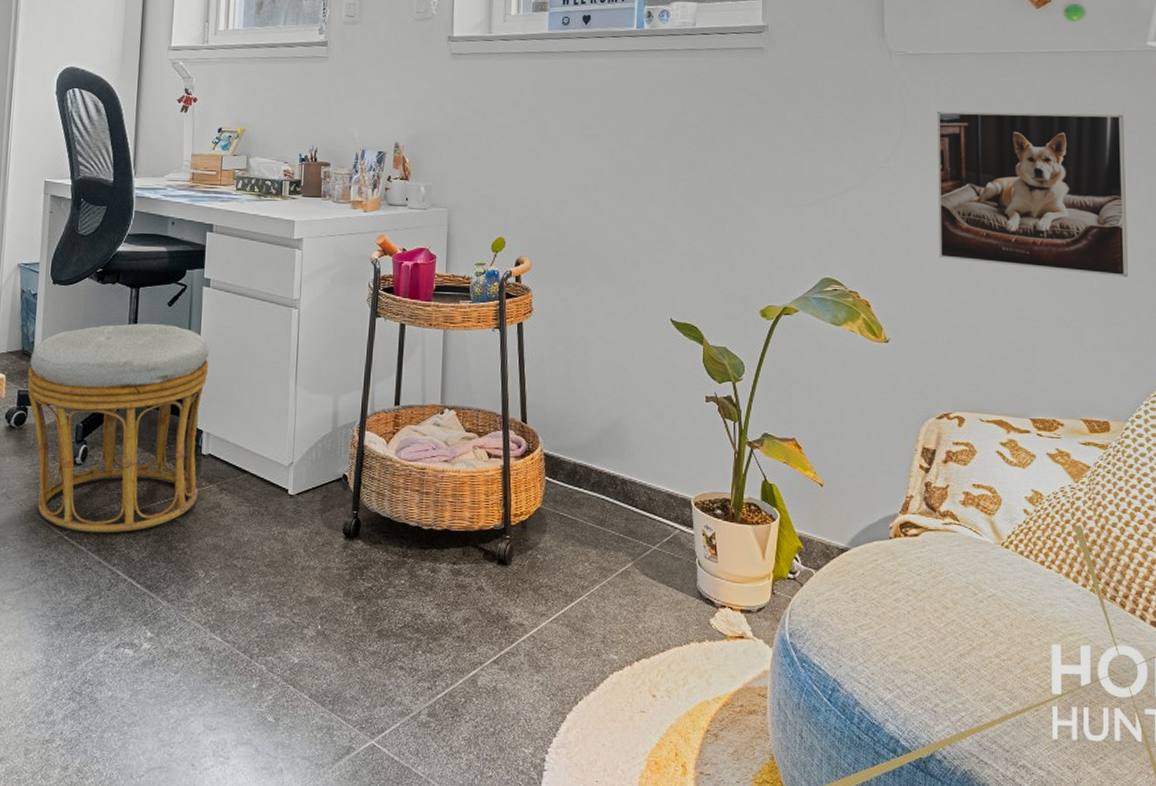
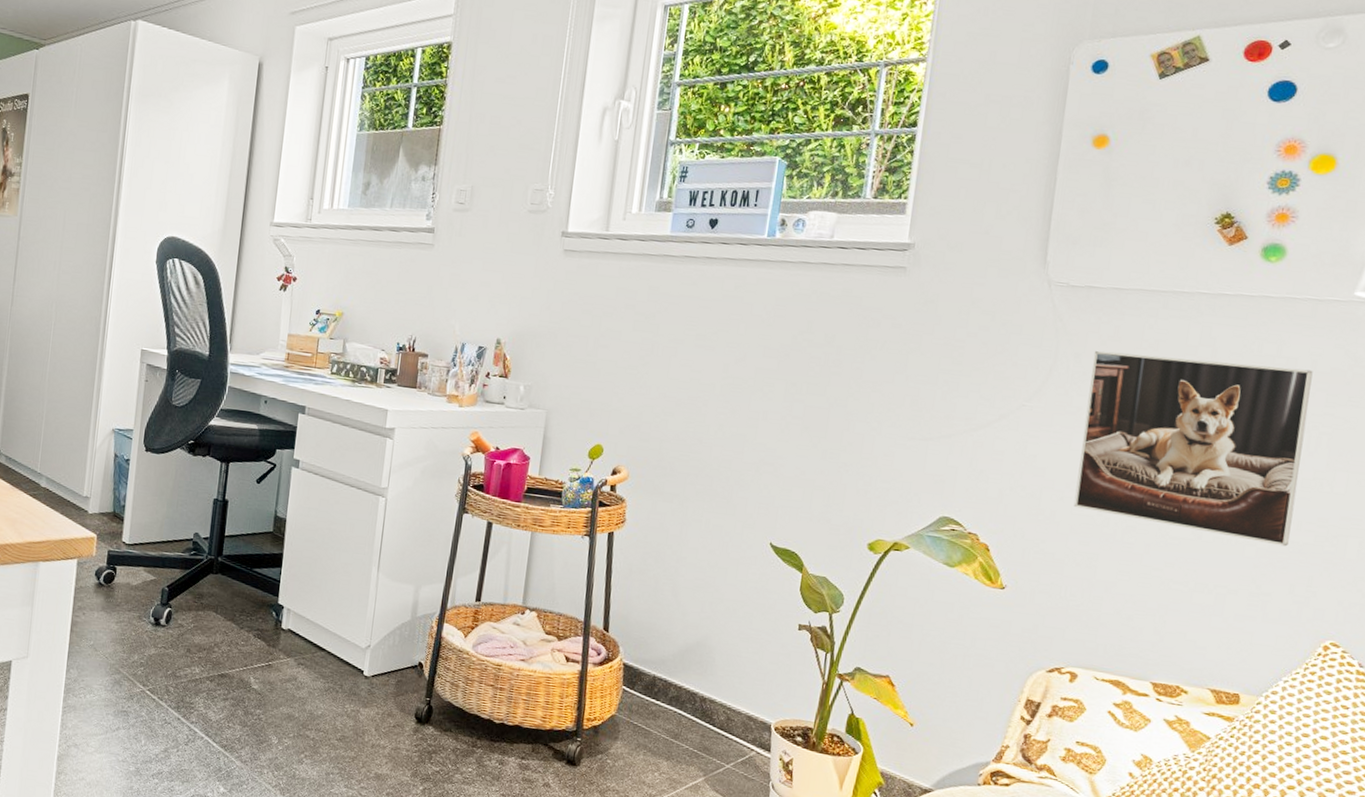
ottoman: present [27,323,209,534] -> none [116,495,294,694]

